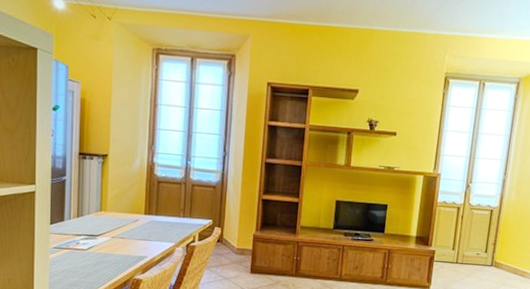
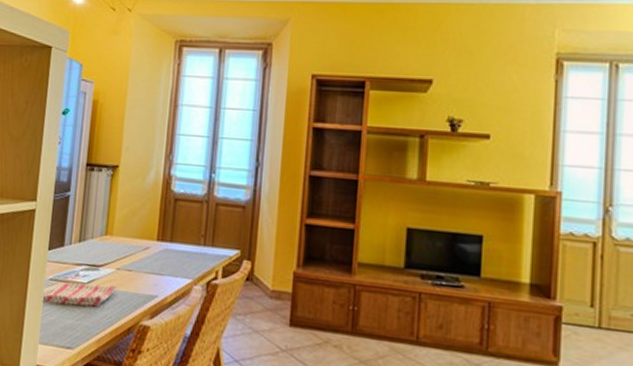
dish towel: none [47,249,112,267] -> present [41,282,117,307]

